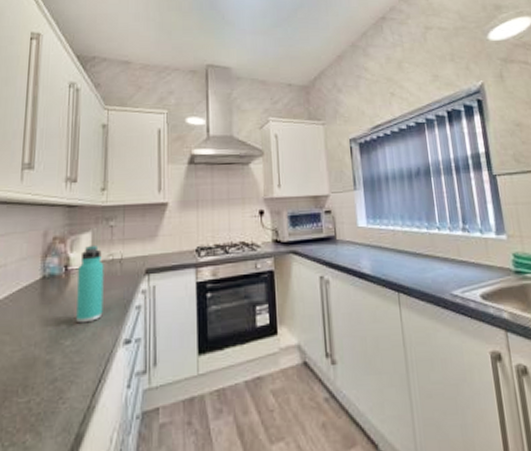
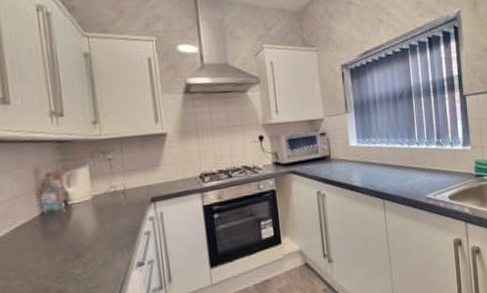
thermos bottle: present [76,244,104,324] -> none [79,178,112,253]

